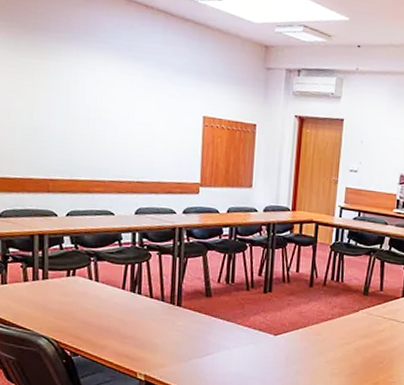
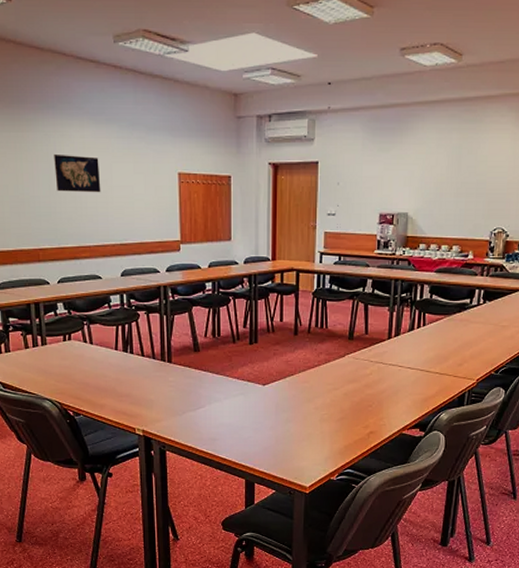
map: none [73,84,122,129] -> present [54,153,101,193]

